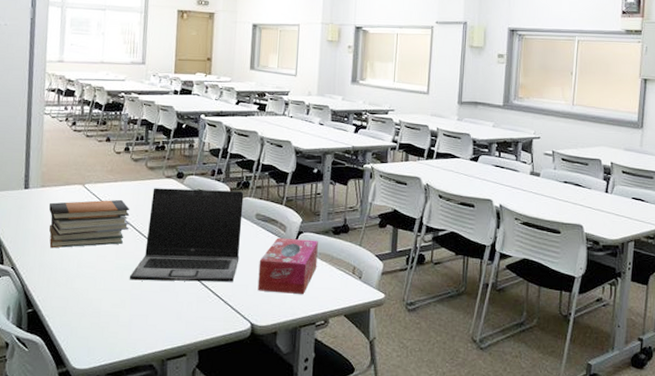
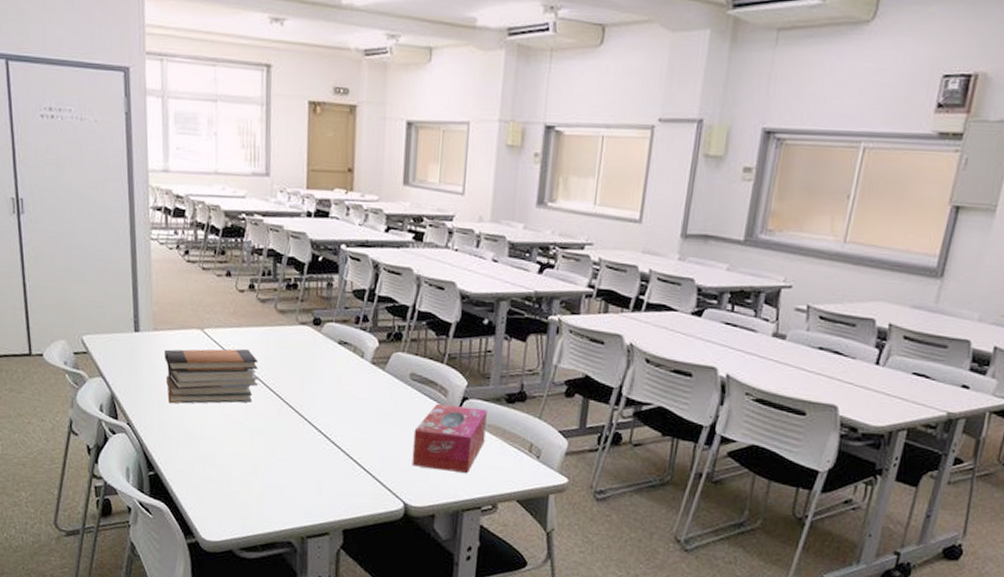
laptop: present [129,188,244,282] -> none [260,336,396,454]

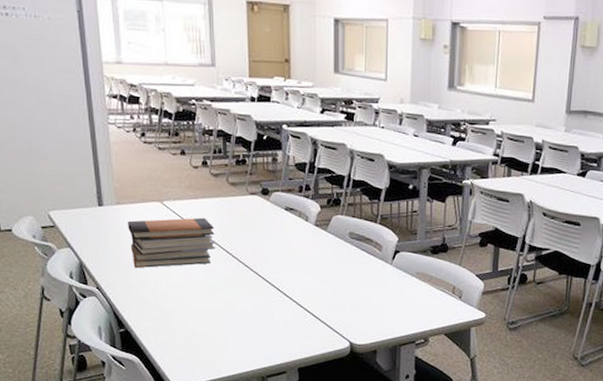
tissue box: present [412,403,487,473] -> none [355,257,416,314]

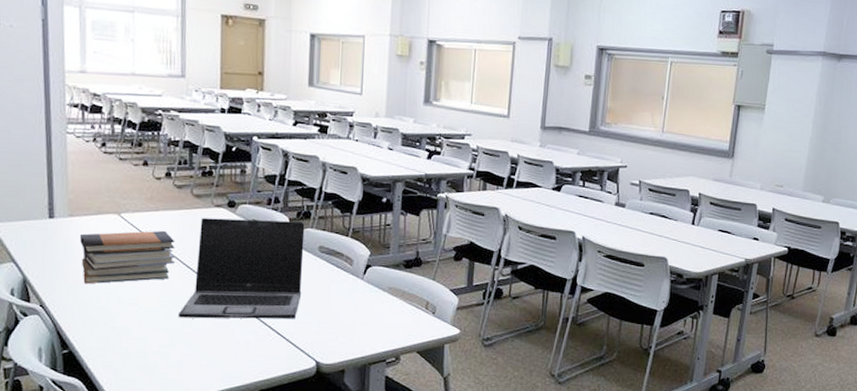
laptop: none [221,205,335,302] -> present [178,218,305,319]

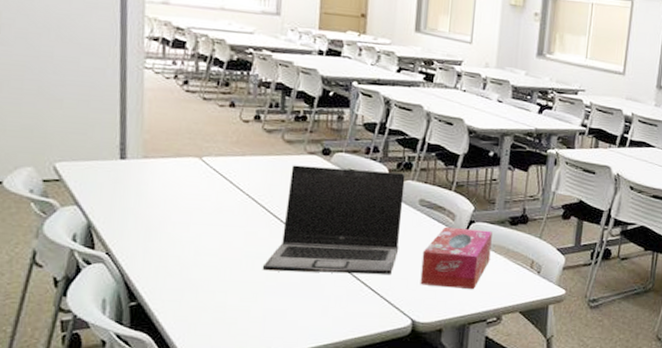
book stack: present [80,230,175,284] -> none [155,176,263,232]
tissue box: none [322,271,388,331] -> present [420,226,492,289]

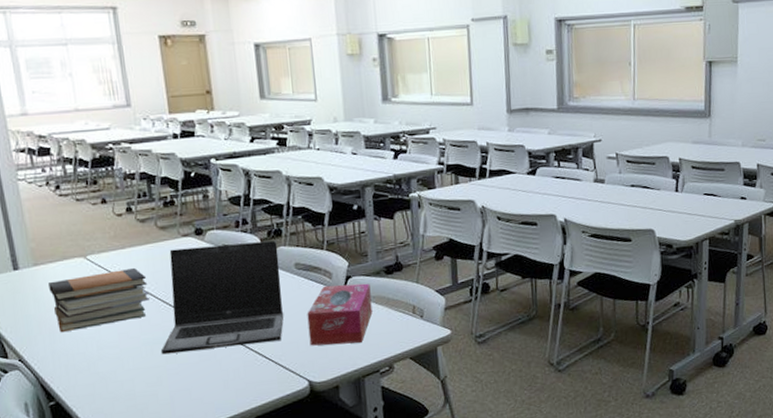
book stack: none [155,176,263,232] -> present [49,267,149,333]

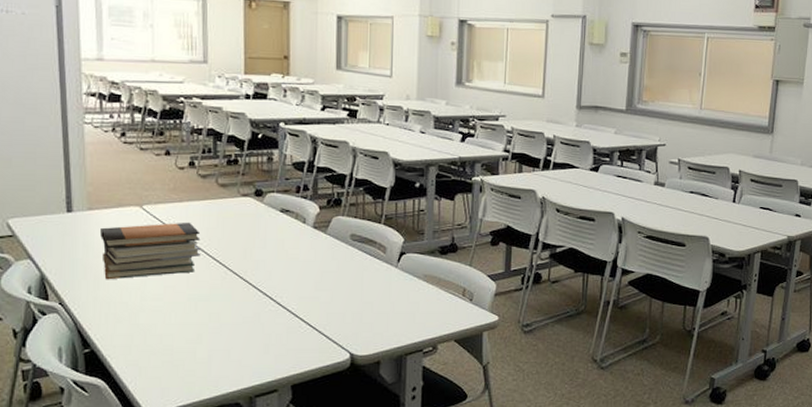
laptop: present [160,241,284,355] -> none [205,208,336,312]
tissue box: present [307,283,373,346] -> none [356,259,423,320]

